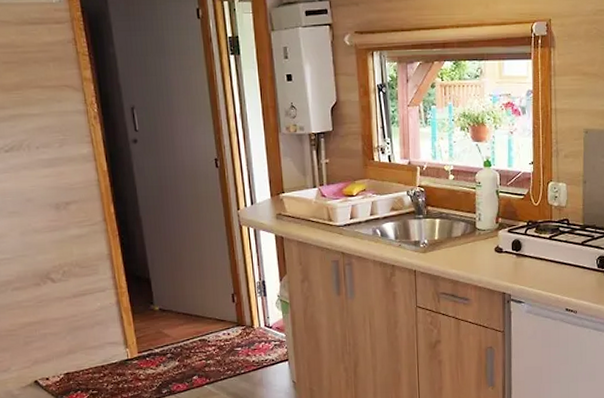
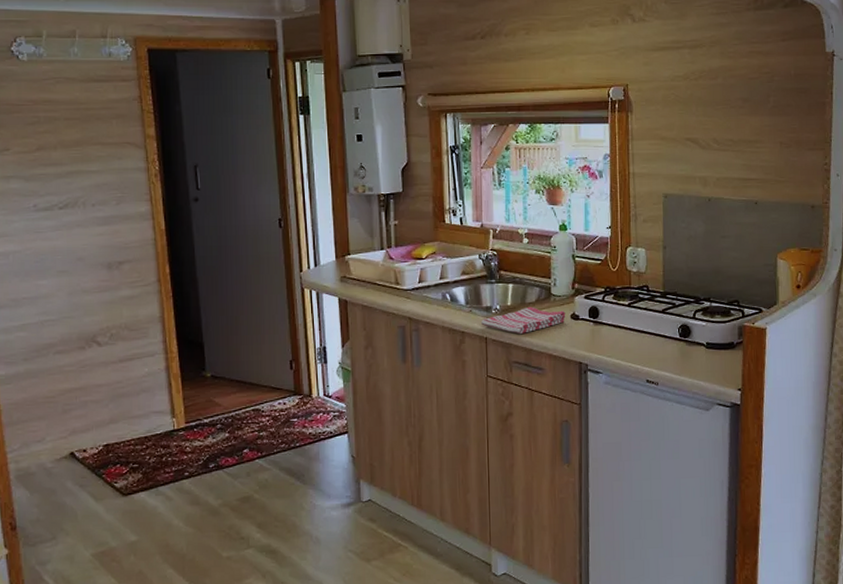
dish towel: none [409,240,490,267] -> present [480,306,566,335]

